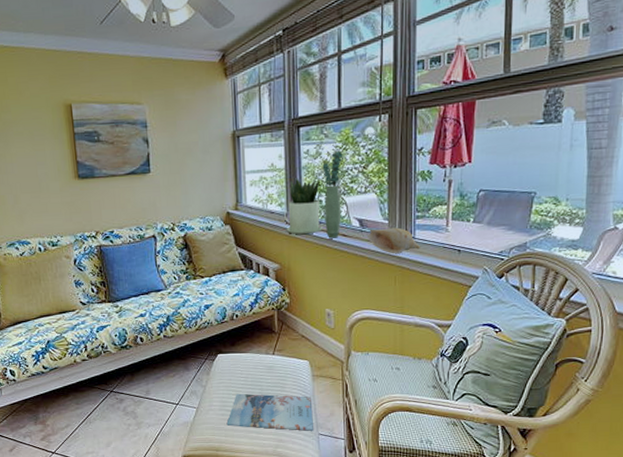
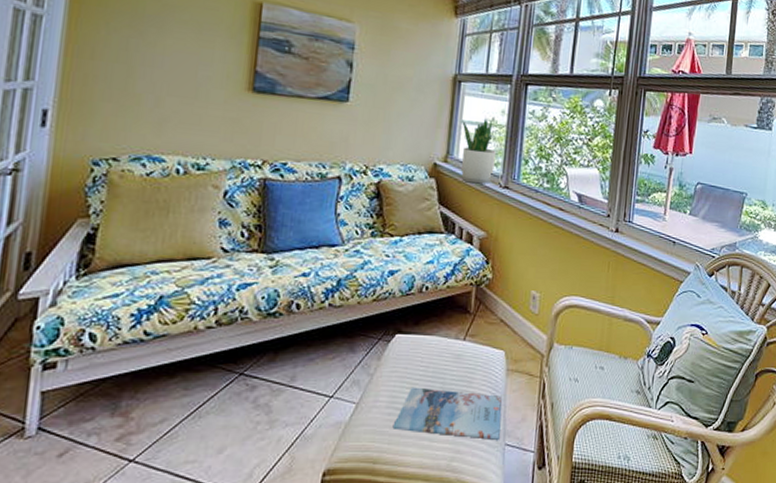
planter: none [245,165,279,224] -> present [461,118,496,185]
planter: present [286,178,322,235] -> none [499,138,543,203]
vase: present [322,147,345,239] -> none [542,114,572,211]
seashell: present [368,227,421,255] -> none [585,206,638,238]

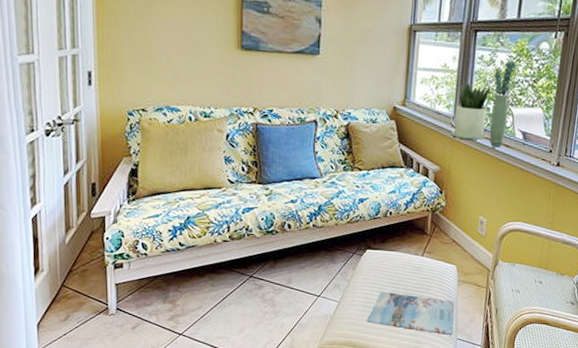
planter: present [461,118,496,185] -> none [417,64,448,125]
planter: none [499,138,543,203] -> present [451,82,490,141]
vase: none [542,114,572,211] -> present [489,58,518,148]

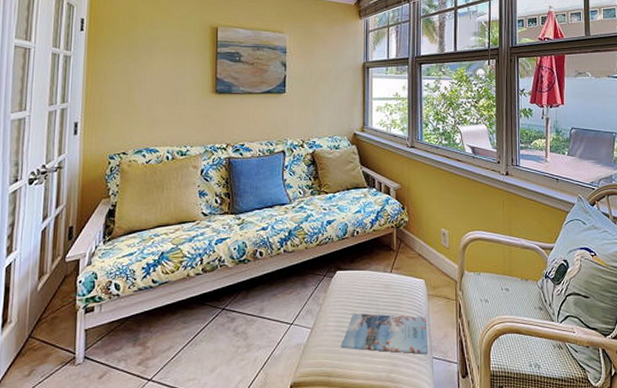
planter: present [451,82,490,141] -> none [407,107,439,158]
vase: present [489,58,518,148] -> none [440,84,459,163]

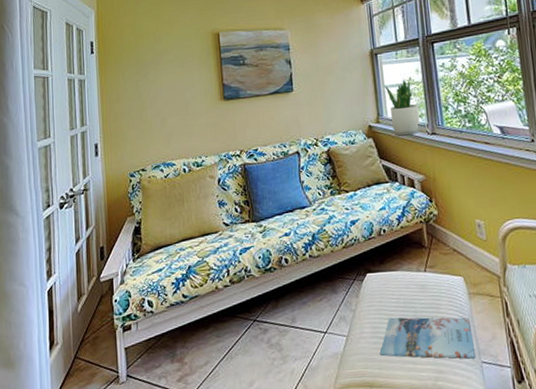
planter: none [373,94,401,146] -> present [384,79,420,136]

